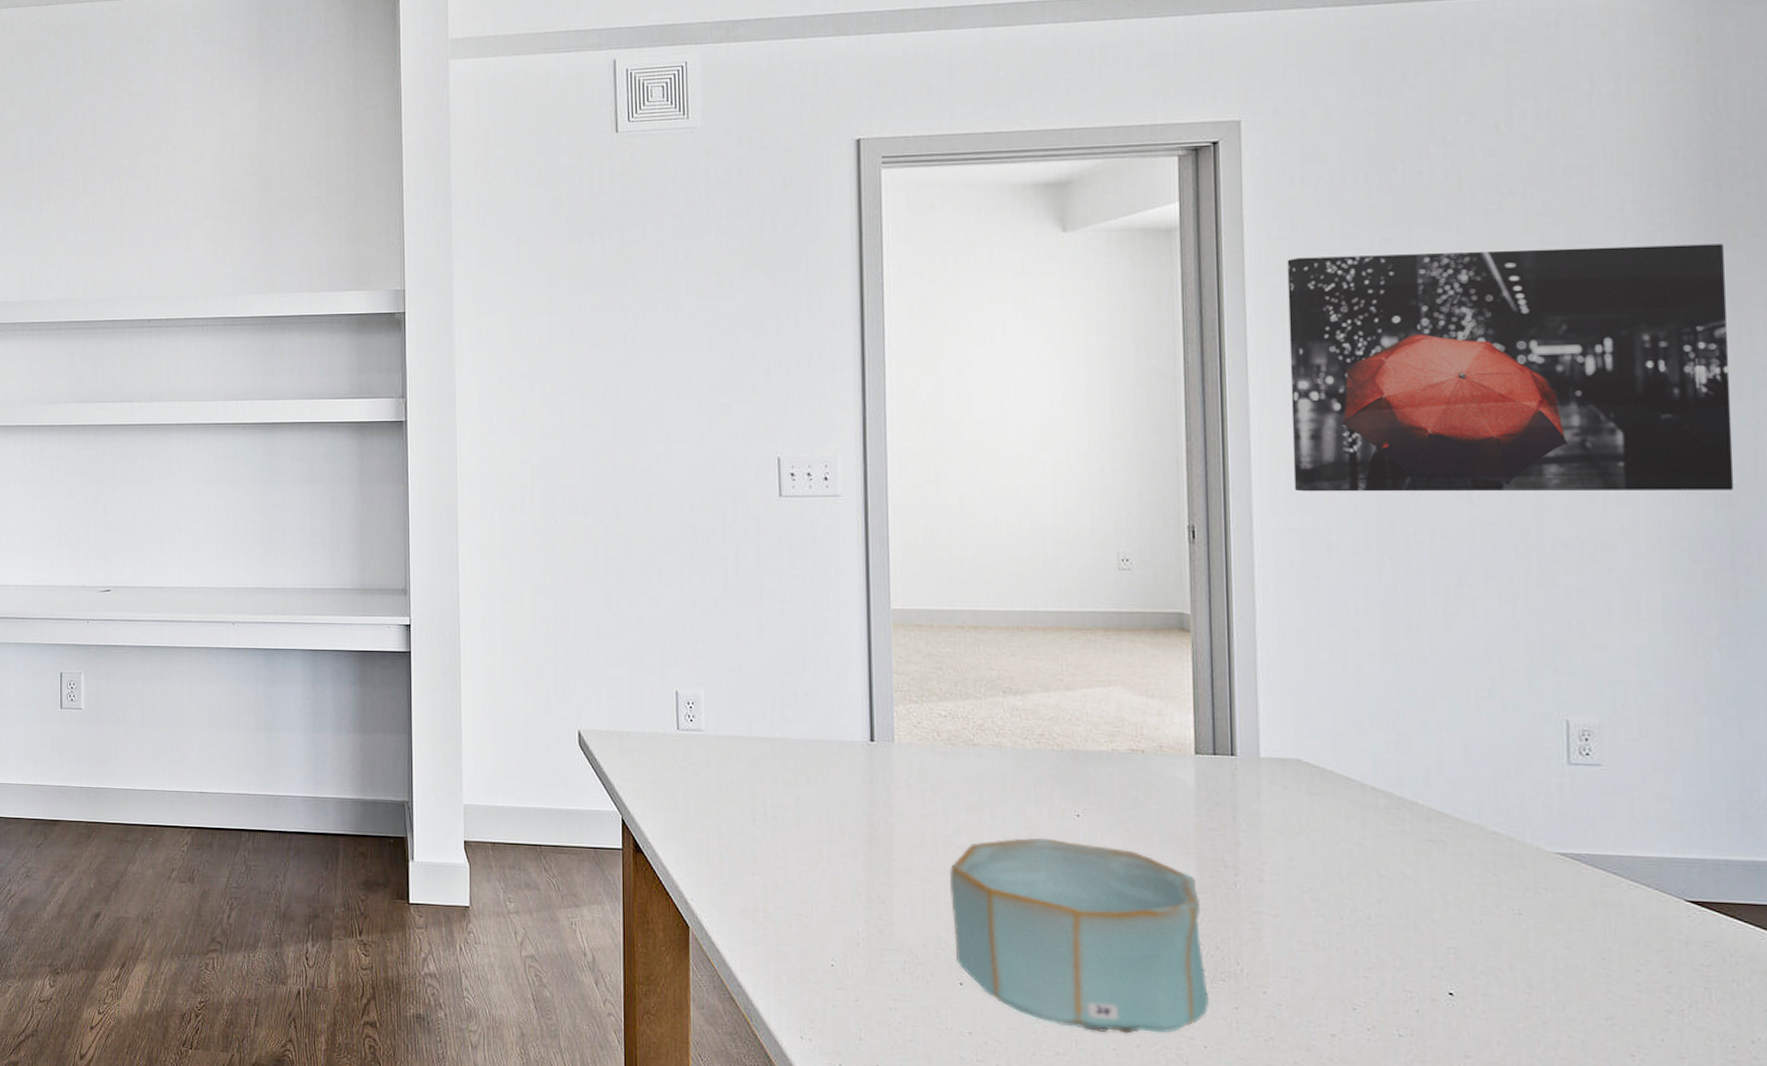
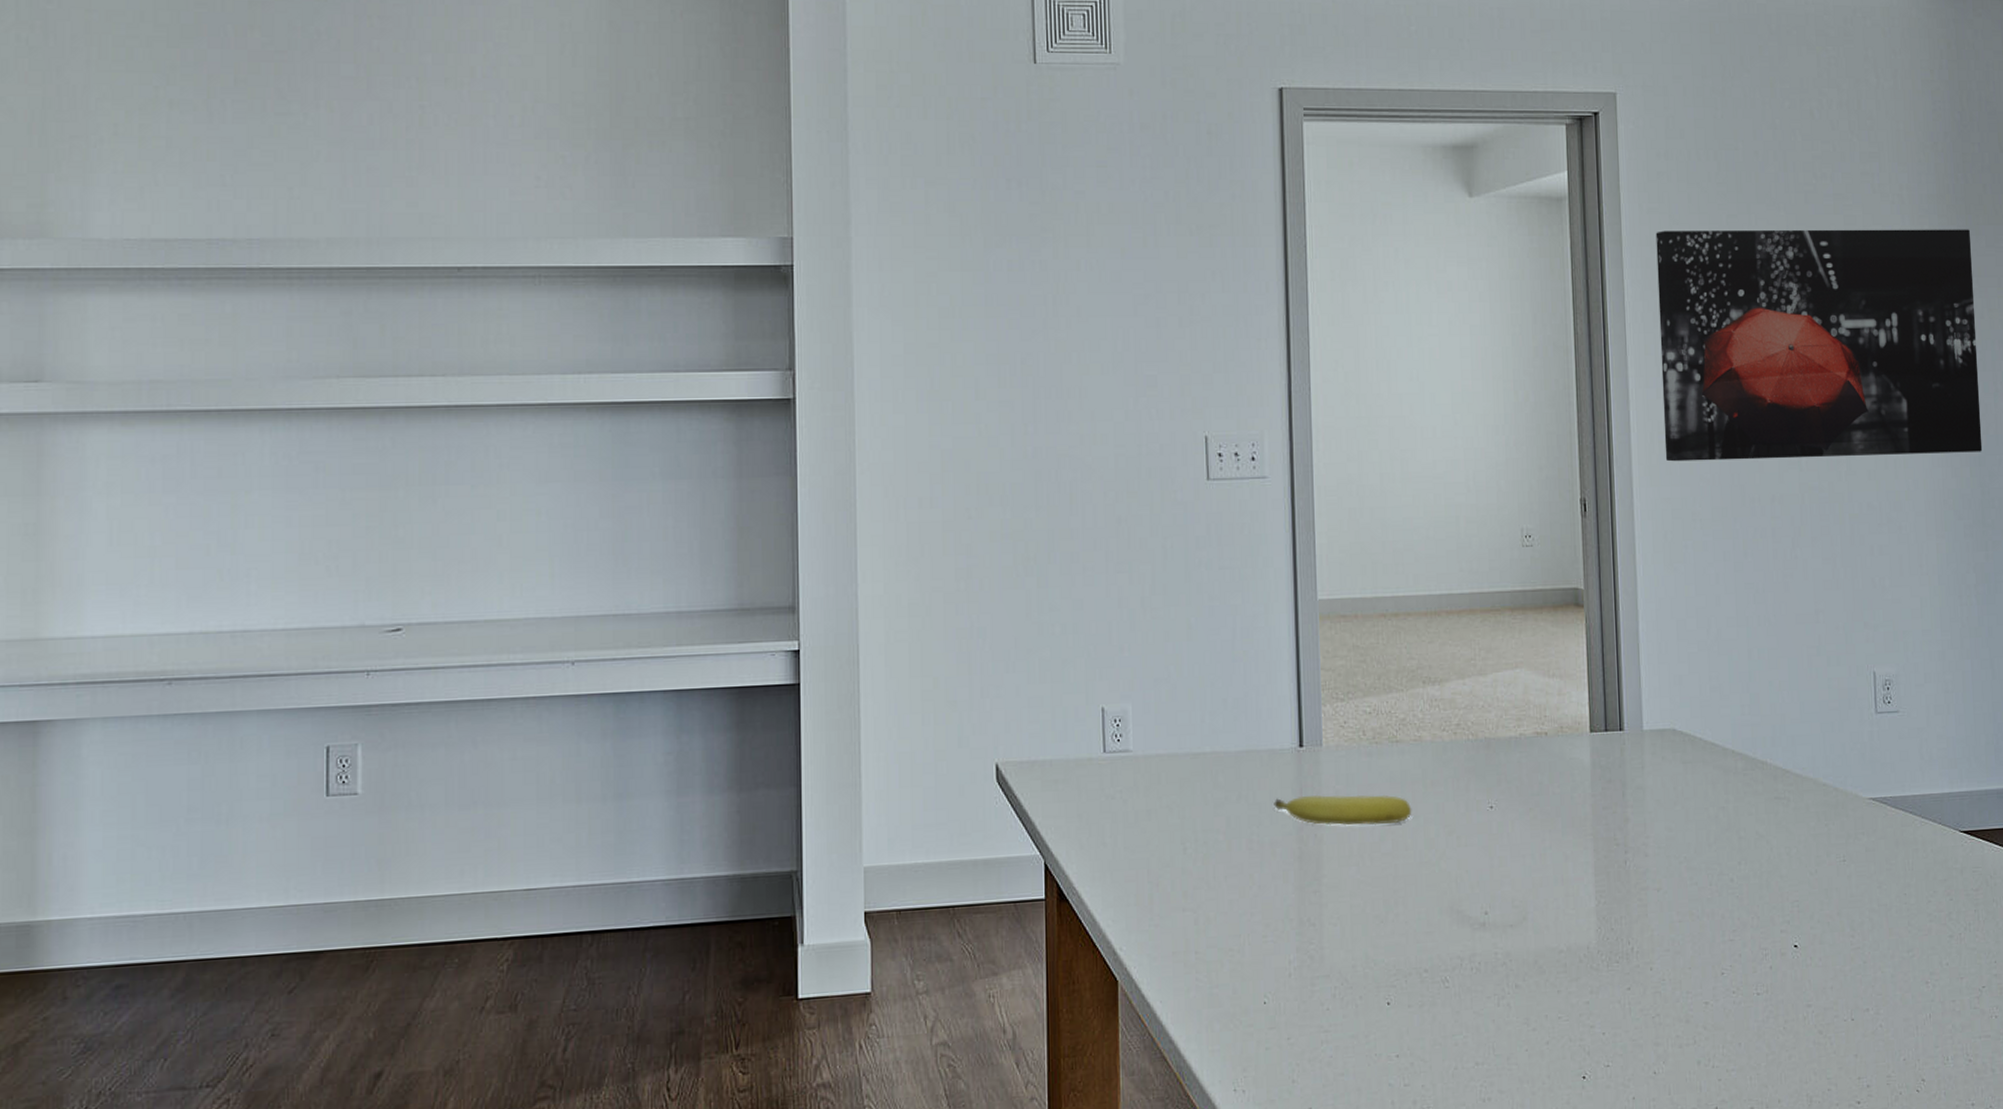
fruit: none [843,785,990,821] -> present [1274,794,1412,826]
bowl: present [949,837,1209,1034] -> none [1375,834,1606,1035]

